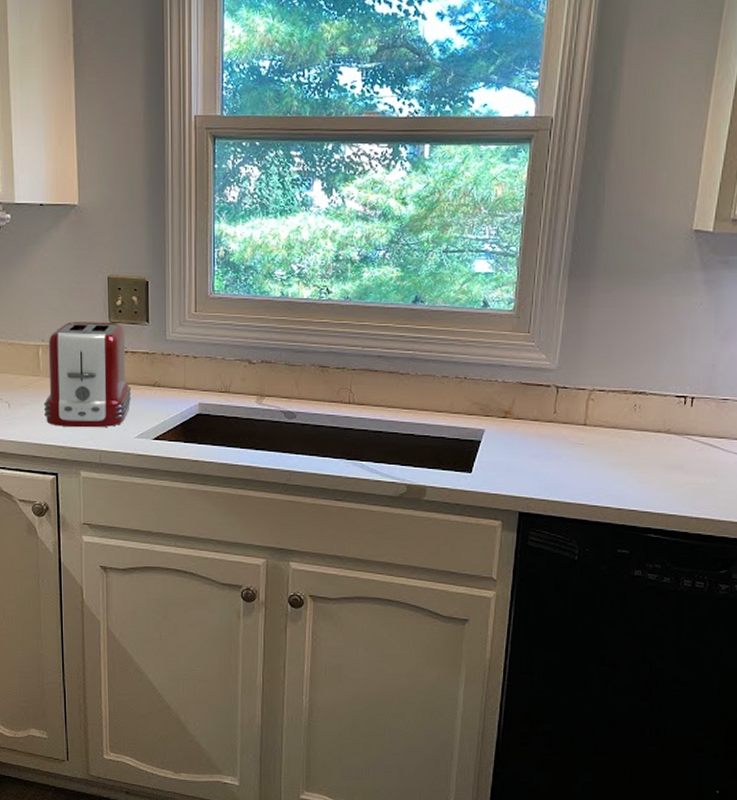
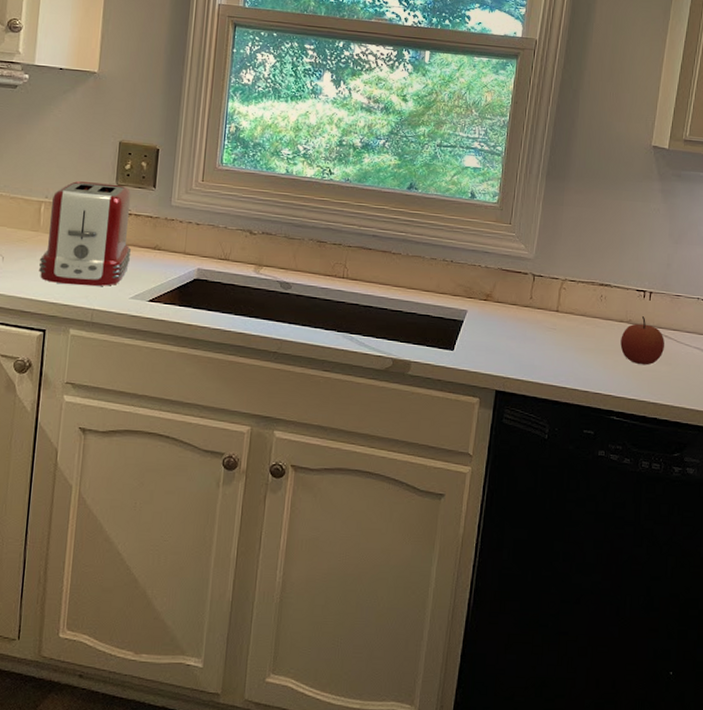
apple: none [658,425,710,478] -> present [620,316,665,365]

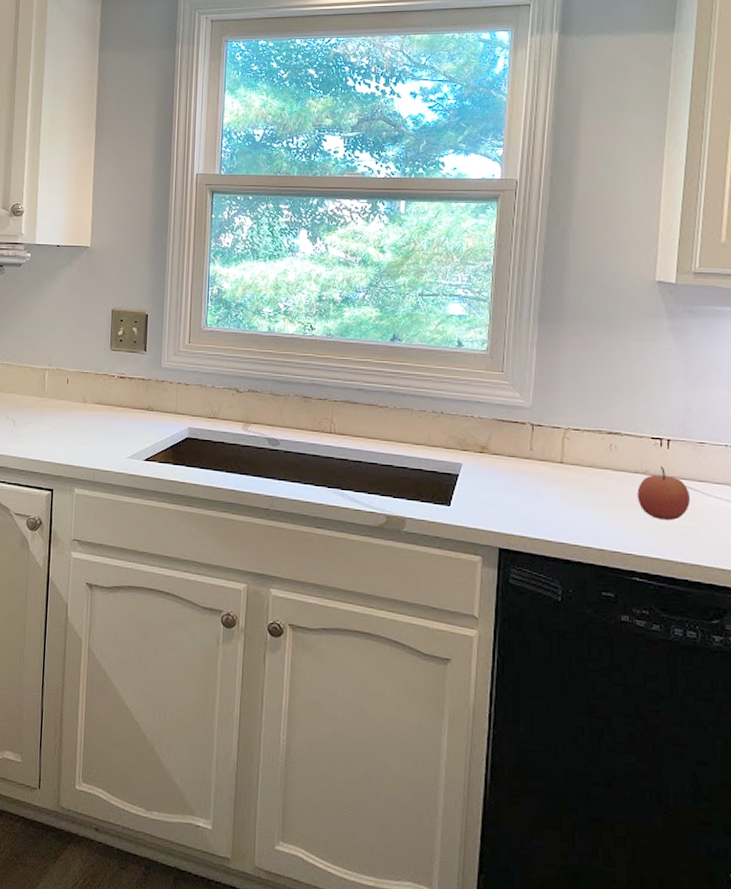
toaster: present [39,181,132,287] -> none [45,349,127,447]

